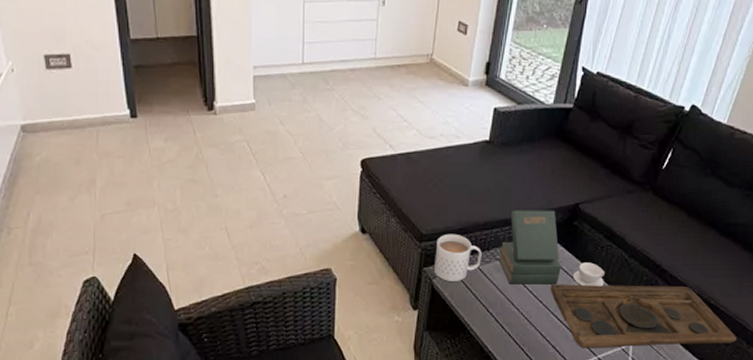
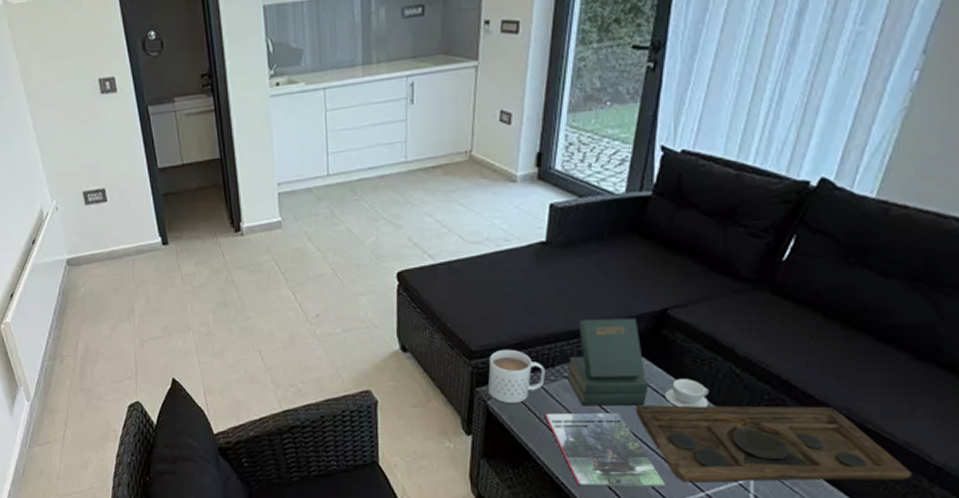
magazine: none [479,290,570,354] -> present [544,413,666,487]

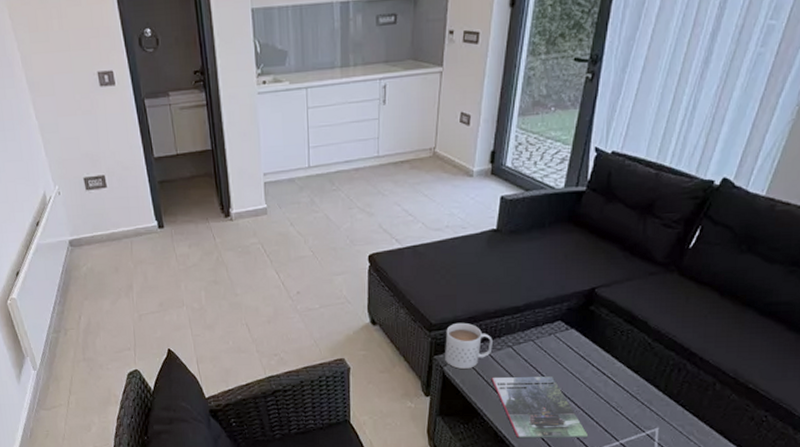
book: present [566,318,649,406] -> none [510,295,577,371]
decorative tray: present [635,405,912,483] -> none [566,369,781,434]
teacup: present [665,379,708,408] -> none [591,347,625,372]

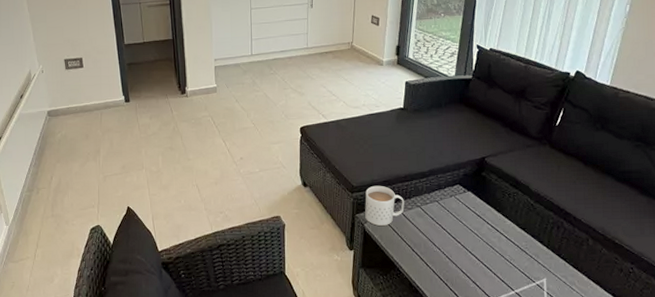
magazine: present [491,376,589,438] -> none [404,233,489,288]

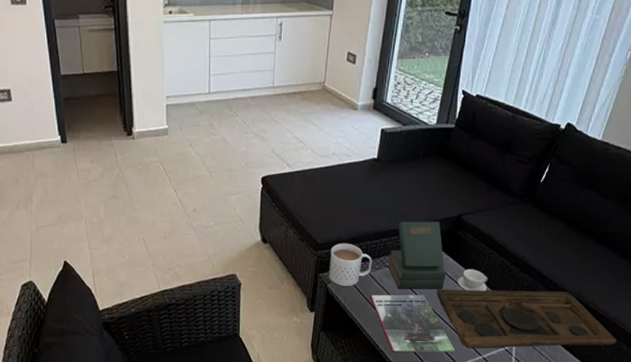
magazine: none [404,233,489,288] -> present [370,294,456,353]
book: none [419,163,475,228] -> present [387,221,446,289]
decorative tray: none [466,226,645,284] -> present [436,289,616,349]
teacup: none [486,208,514,229] -> present [458,269,487,291]

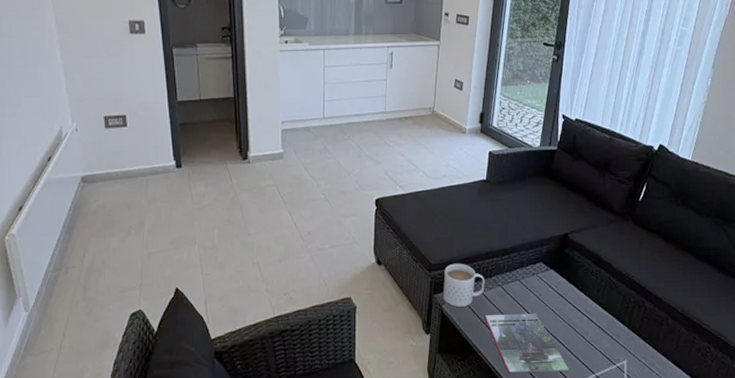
book: present [387,221,446,289] -> none [500,240,557,309]
decorative tray: present [436,289,616,349] -> none [548,306,721,367]
teacup: present [458,269,487,291] -> none [568,286,596,309]

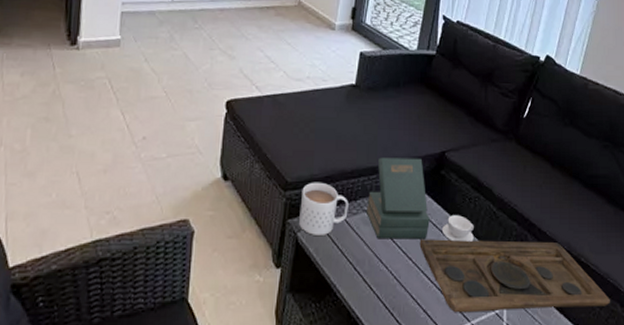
magazine: present [484,314,570,374] -> none [346,245,442,320]
book: none [500,240,557,309] -> present [365,157,430,239]
decorative tray: none [548,306,721,367] -> present [419,239,610,313]
teacup: none [568,286,596,309] -> present [442,215,474,242]

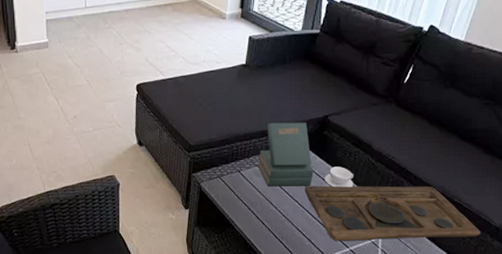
mug: present [298,182,349,235] -> none [201,144,242,185]

